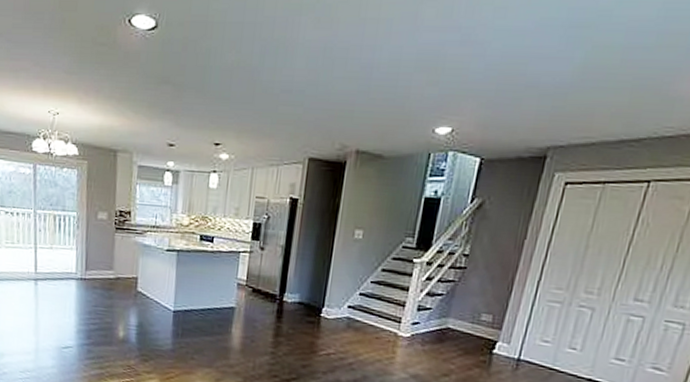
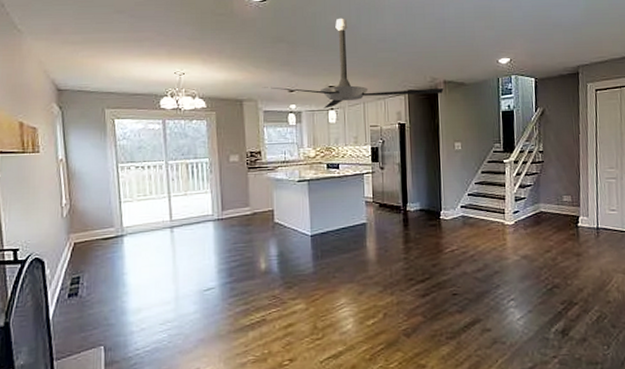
ceiling fan: none [140,57,355,170] -> present [263,18,444,109]

